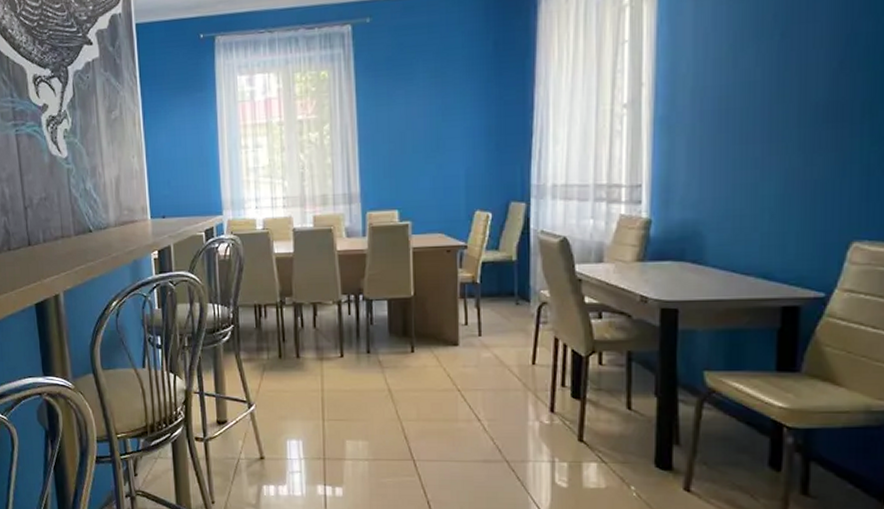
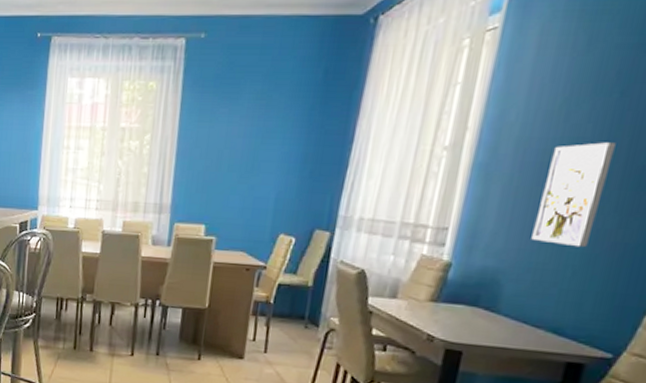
wall art: none [724,83,786,189] -> present [531,142,616,248]

